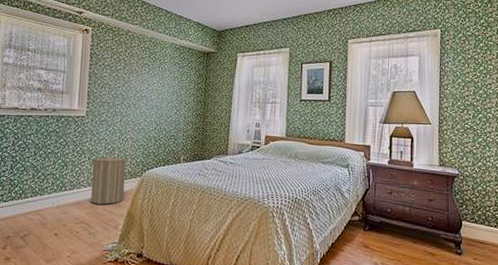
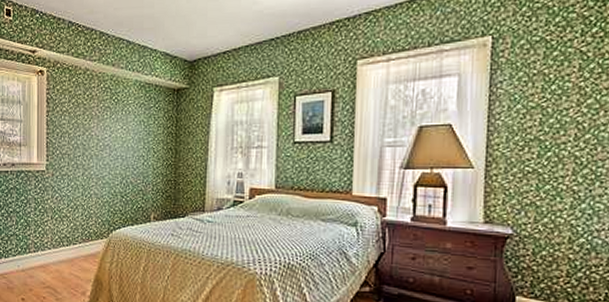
laundry hamper: present [90,152,127,205] -> none [53,210,92,268]

